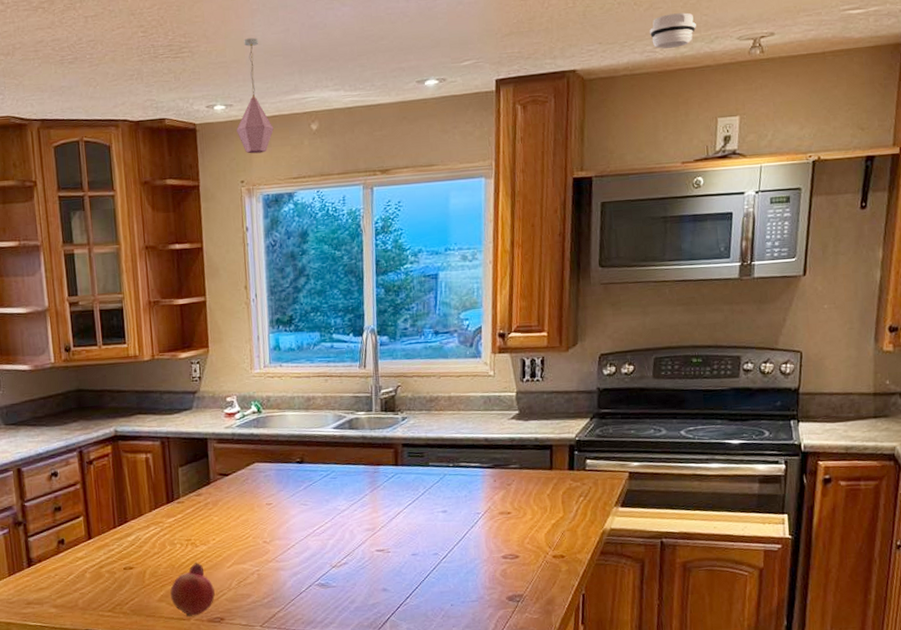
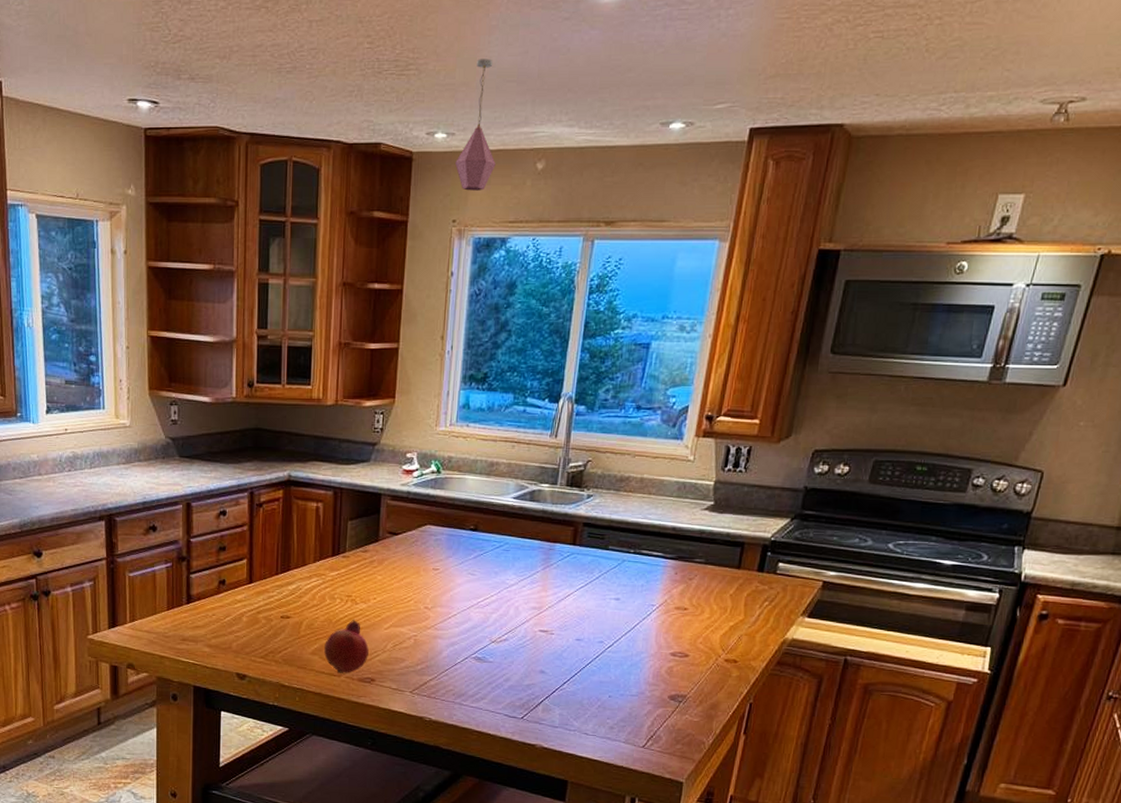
smoke detector: present [650,12,696,49] -> none [938,65,995,107]

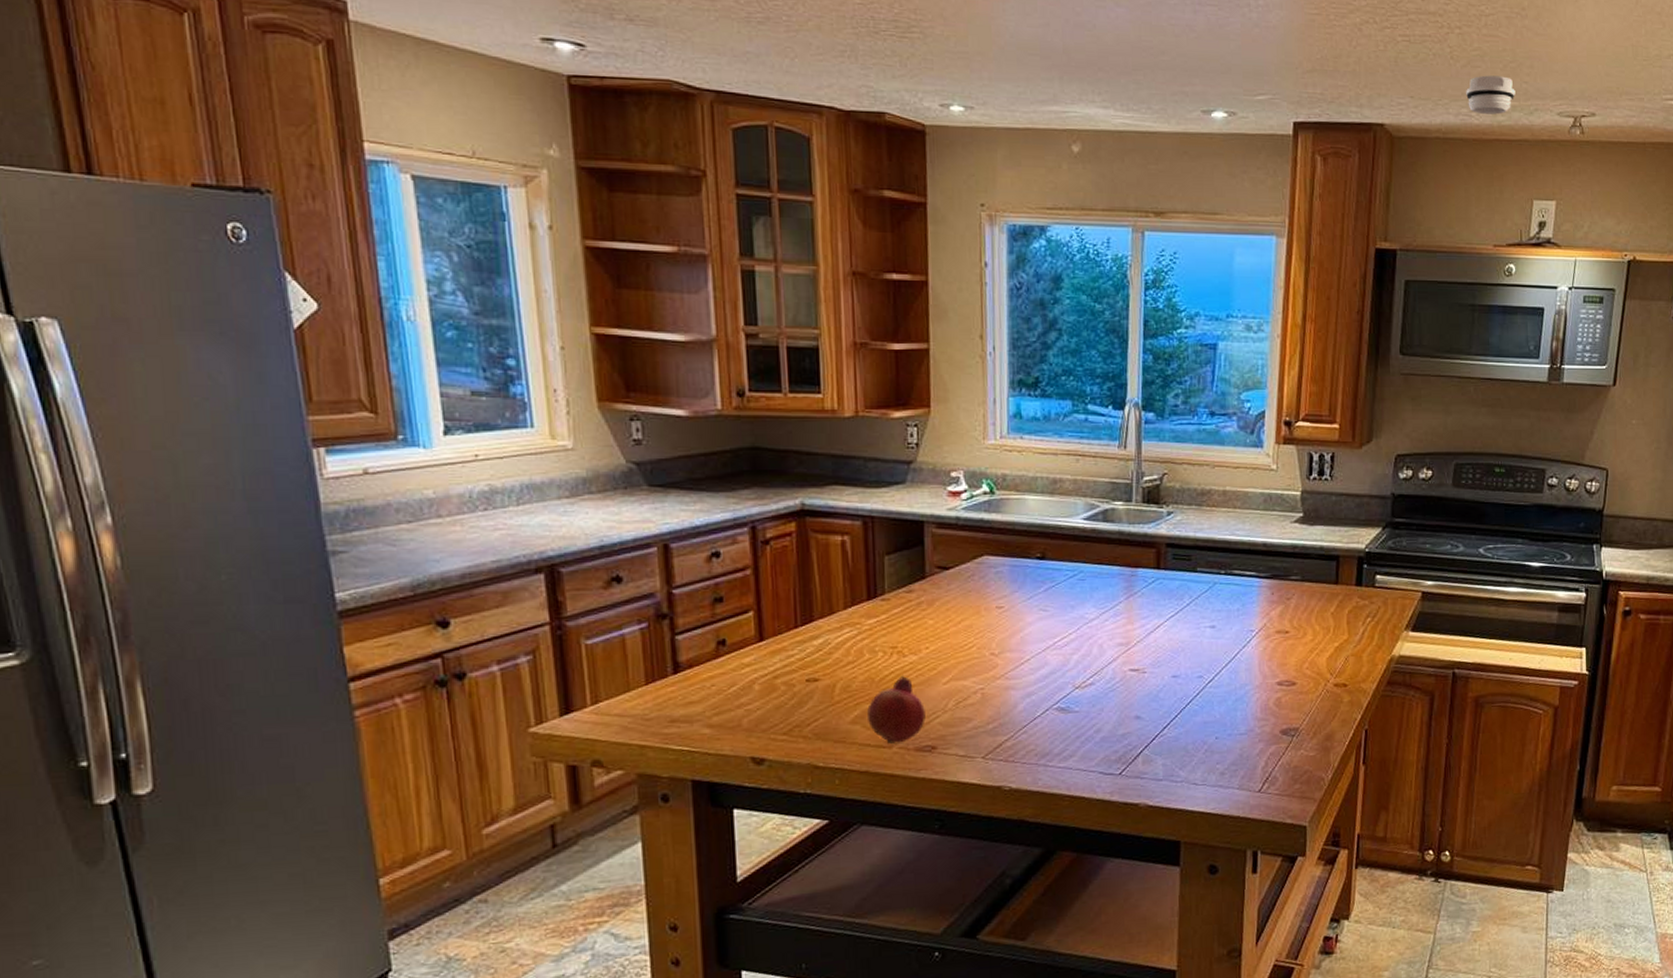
pendant light: present [455,58,496,191] -> none [977,27,1025,172]
smoke detector: none [938,65,995,107] -> present [1466,75,1516,115]

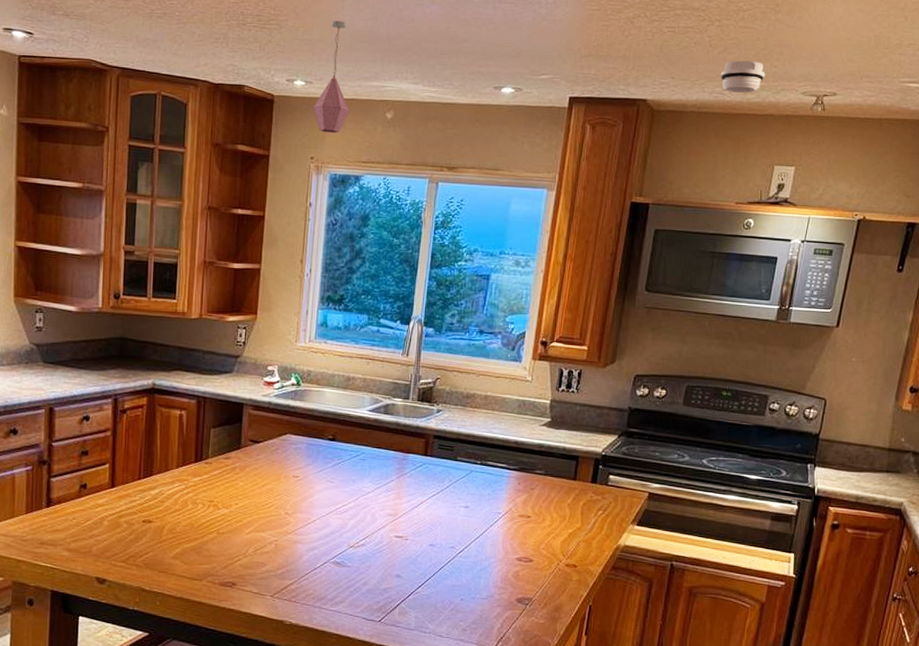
fruit: present [867,676,926,744] -> none [186,525,230,578]
pendant light: none [977,27,1025,172] -> present [313,20,350,133]

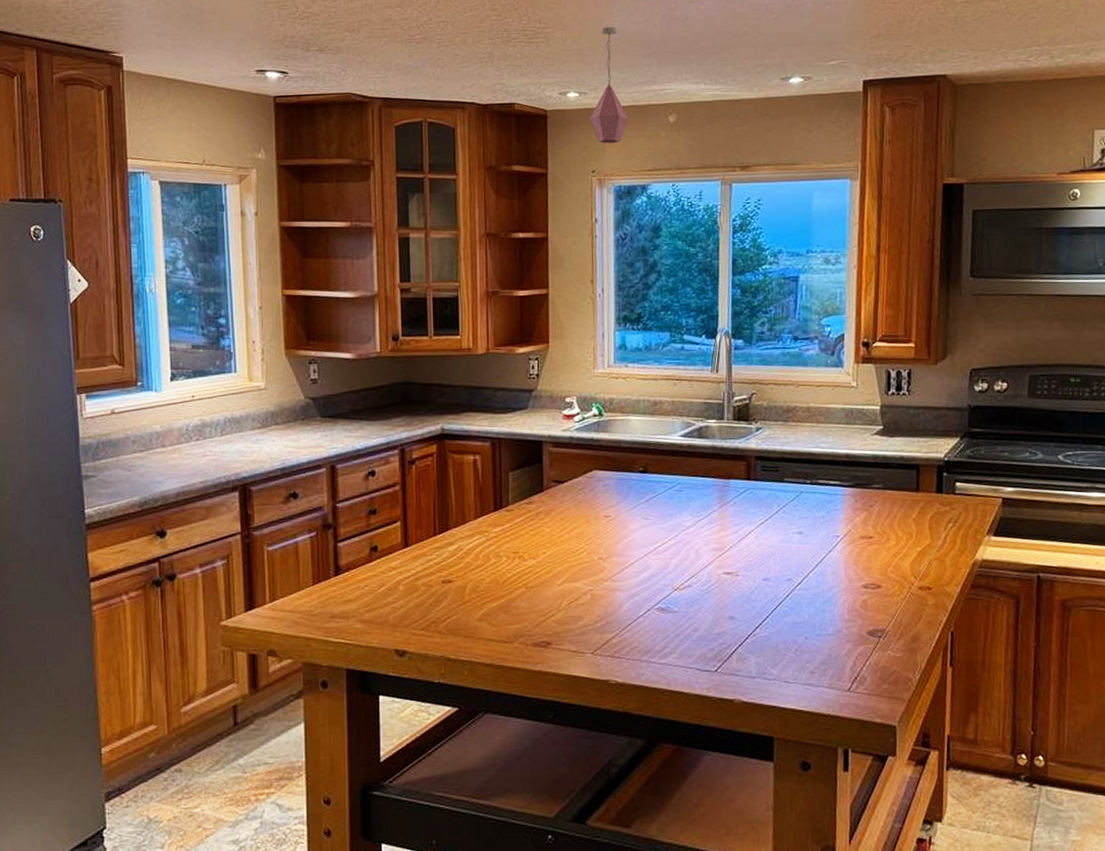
smoke detector: present [721,60,765,93] -> none [1023,23,1071,58]

